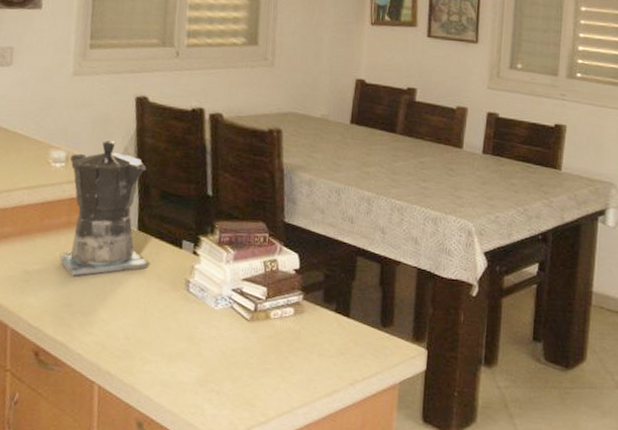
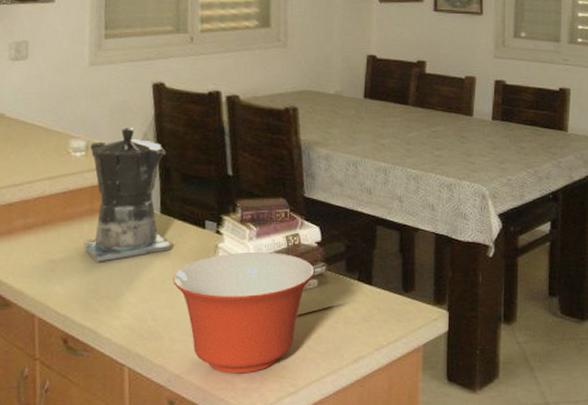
mixing bowl: none [147,275,292,400] -> present [173,251,315,374]

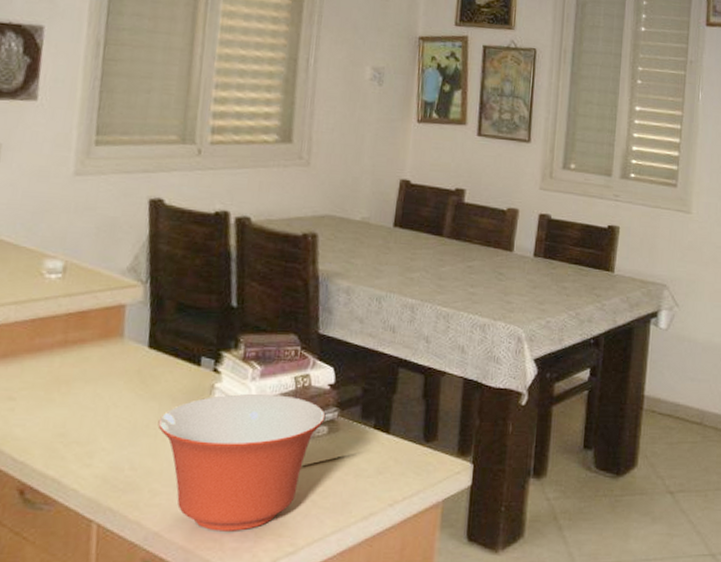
coffee maker: present [82,128,172,262] -> none [51,248,161,402]

